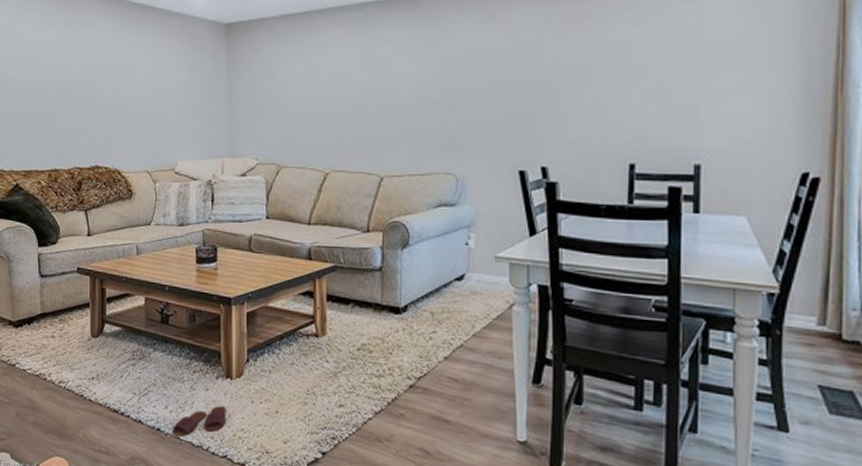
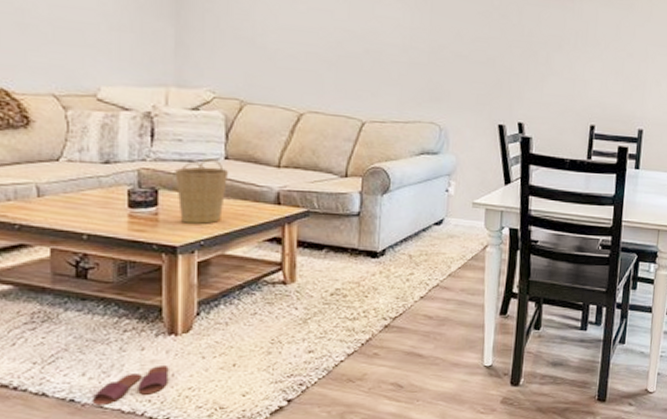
basket: none [229,219,270,278] -> present [175,158,229,224]

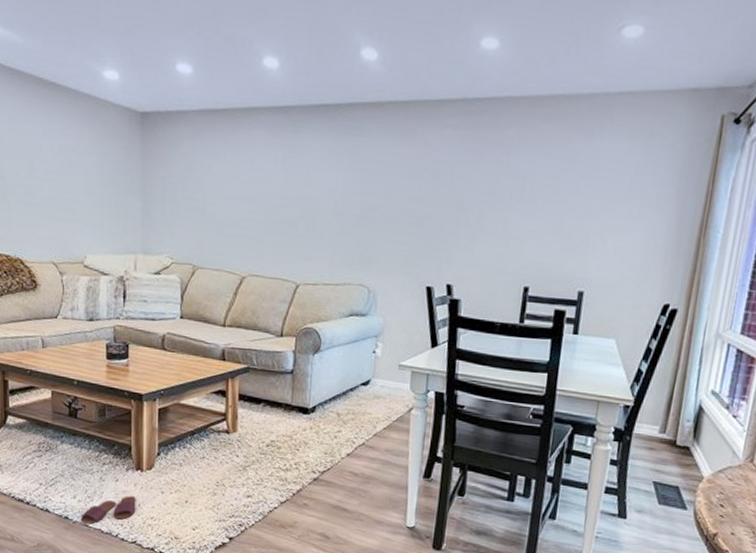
basket: present [175,158,229,224] -> none [141,317,184,376]

